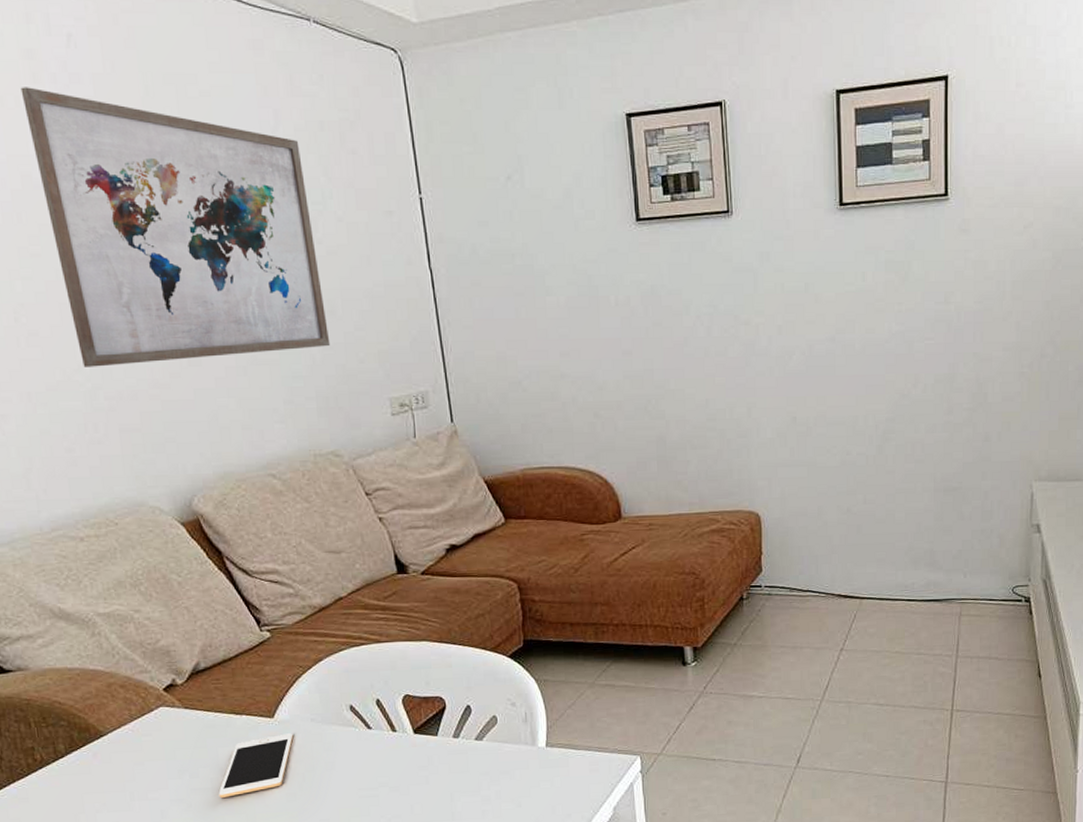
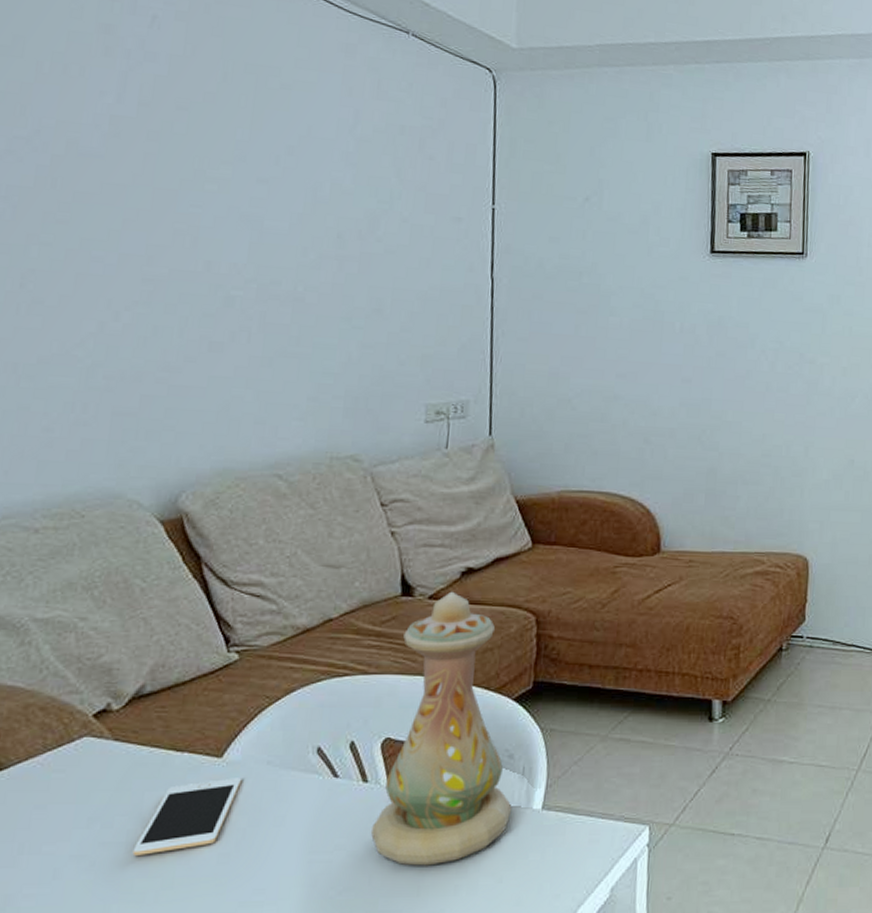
wall art: present [20,87,331,367] -> none [86,58,376,345]
vase: none [405,566,521,796] -> present [370,591,512,866]

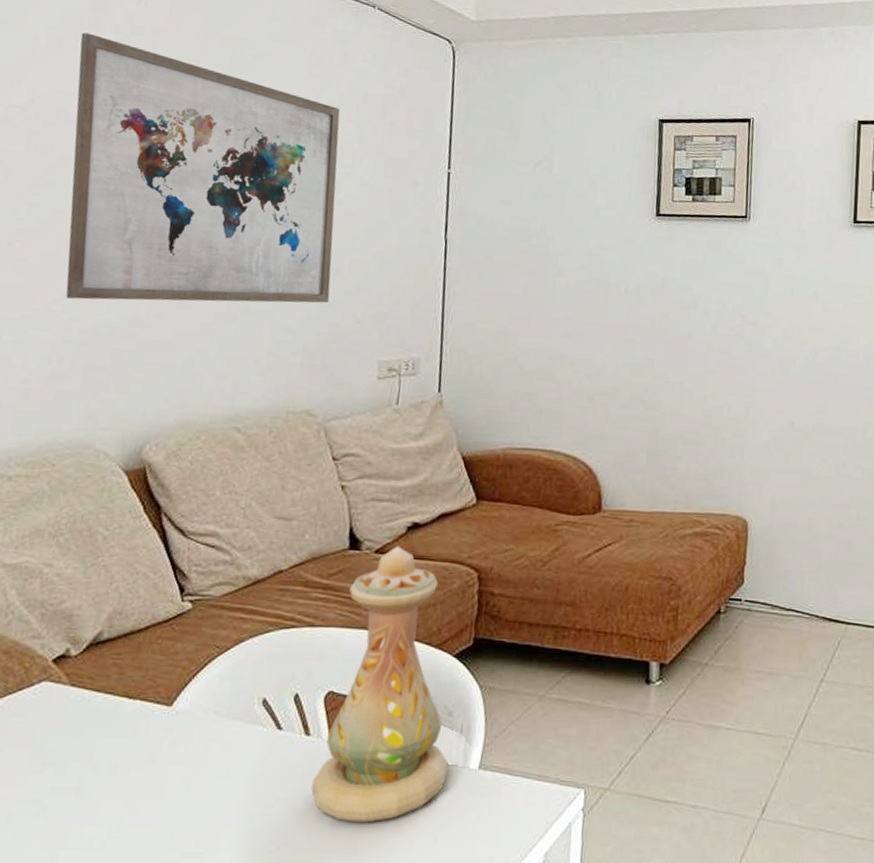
wall art: none [86,58,376,345] -> present [66,32,341,304]
cell phone: present [132,778,242,855] -> none [82,726,190,802]

